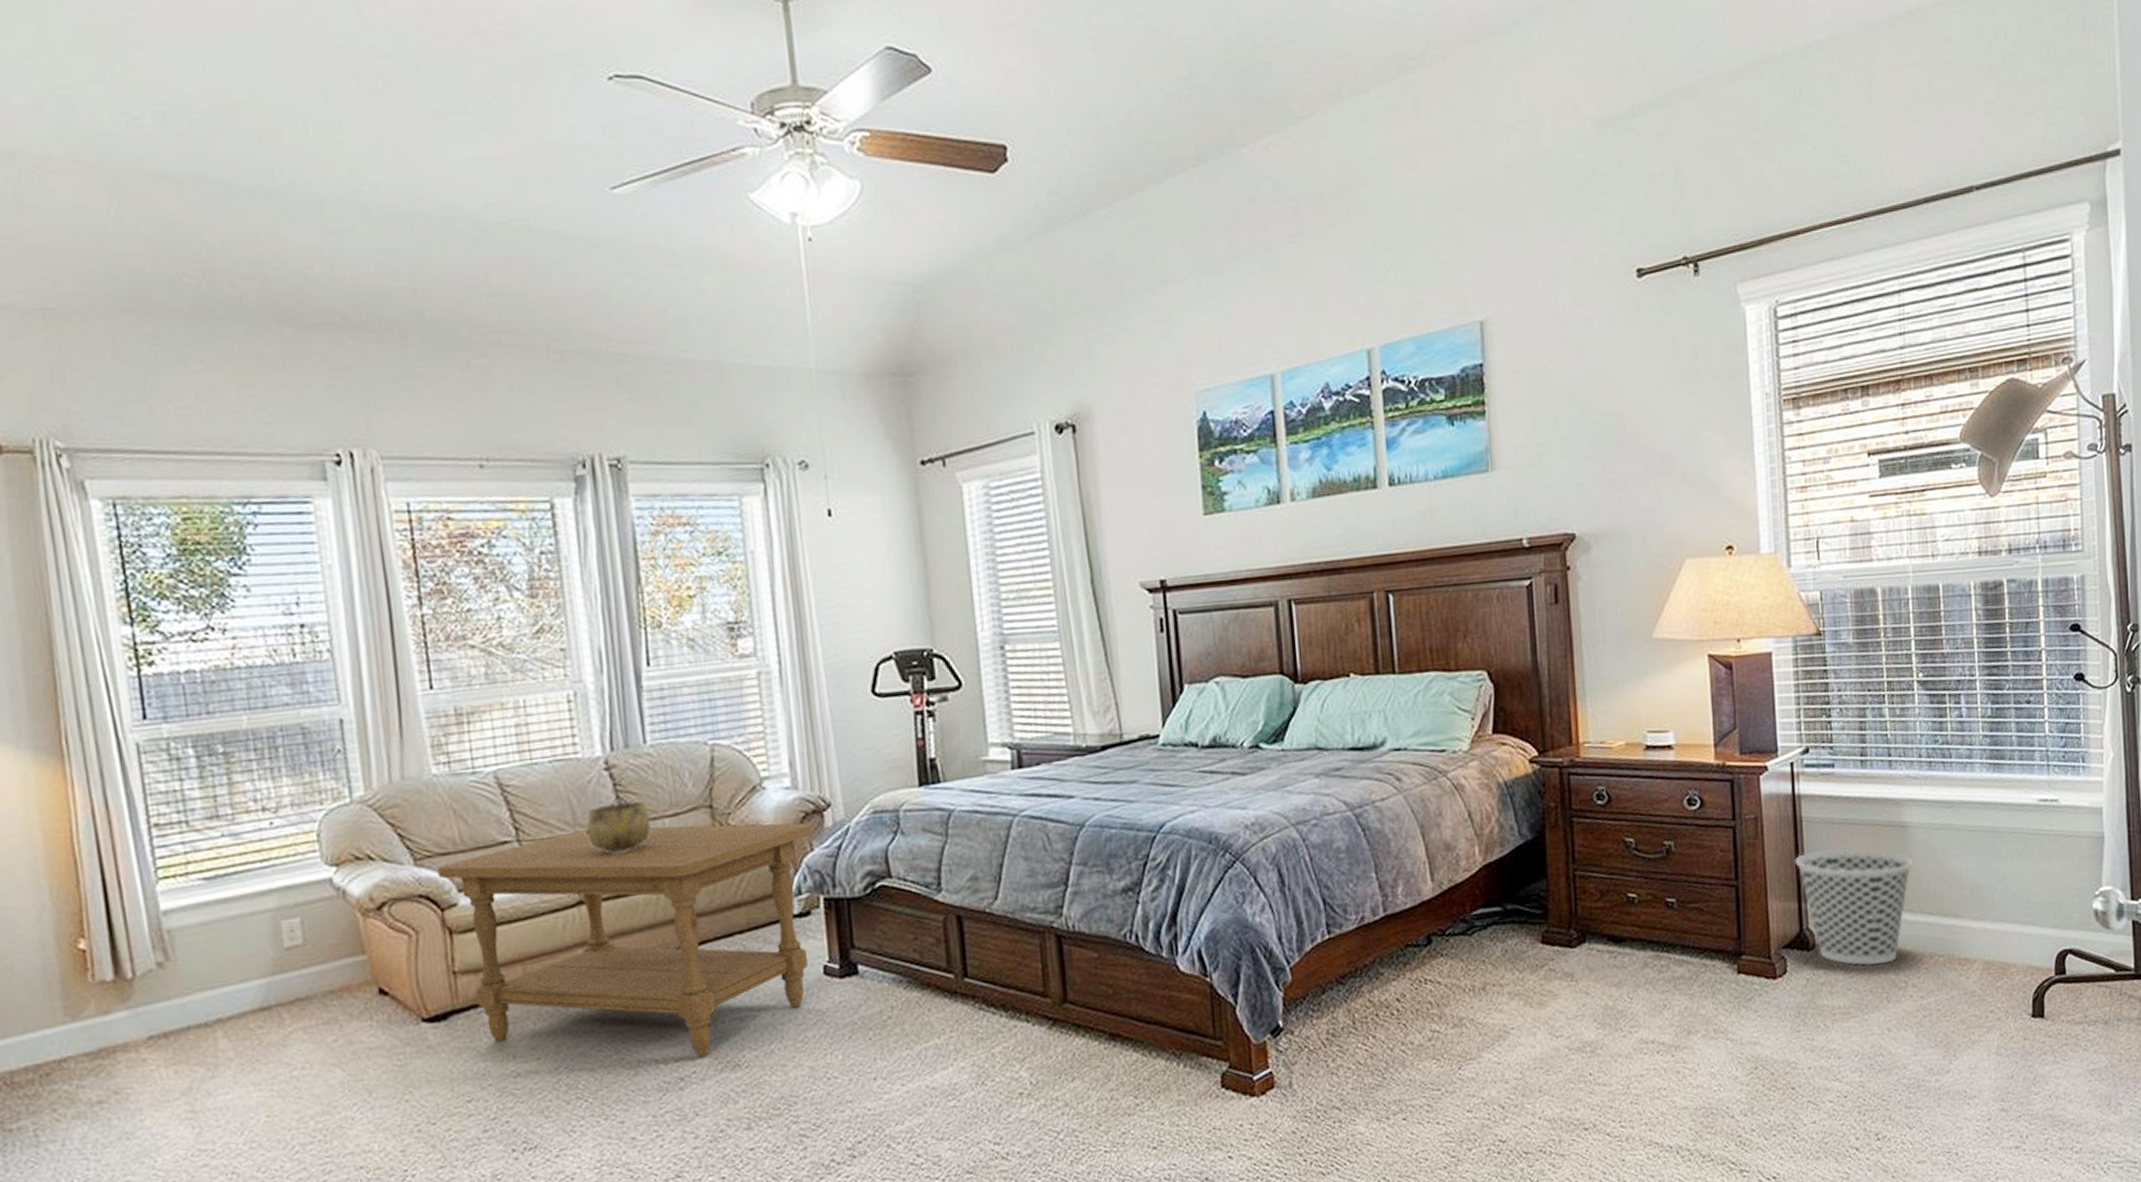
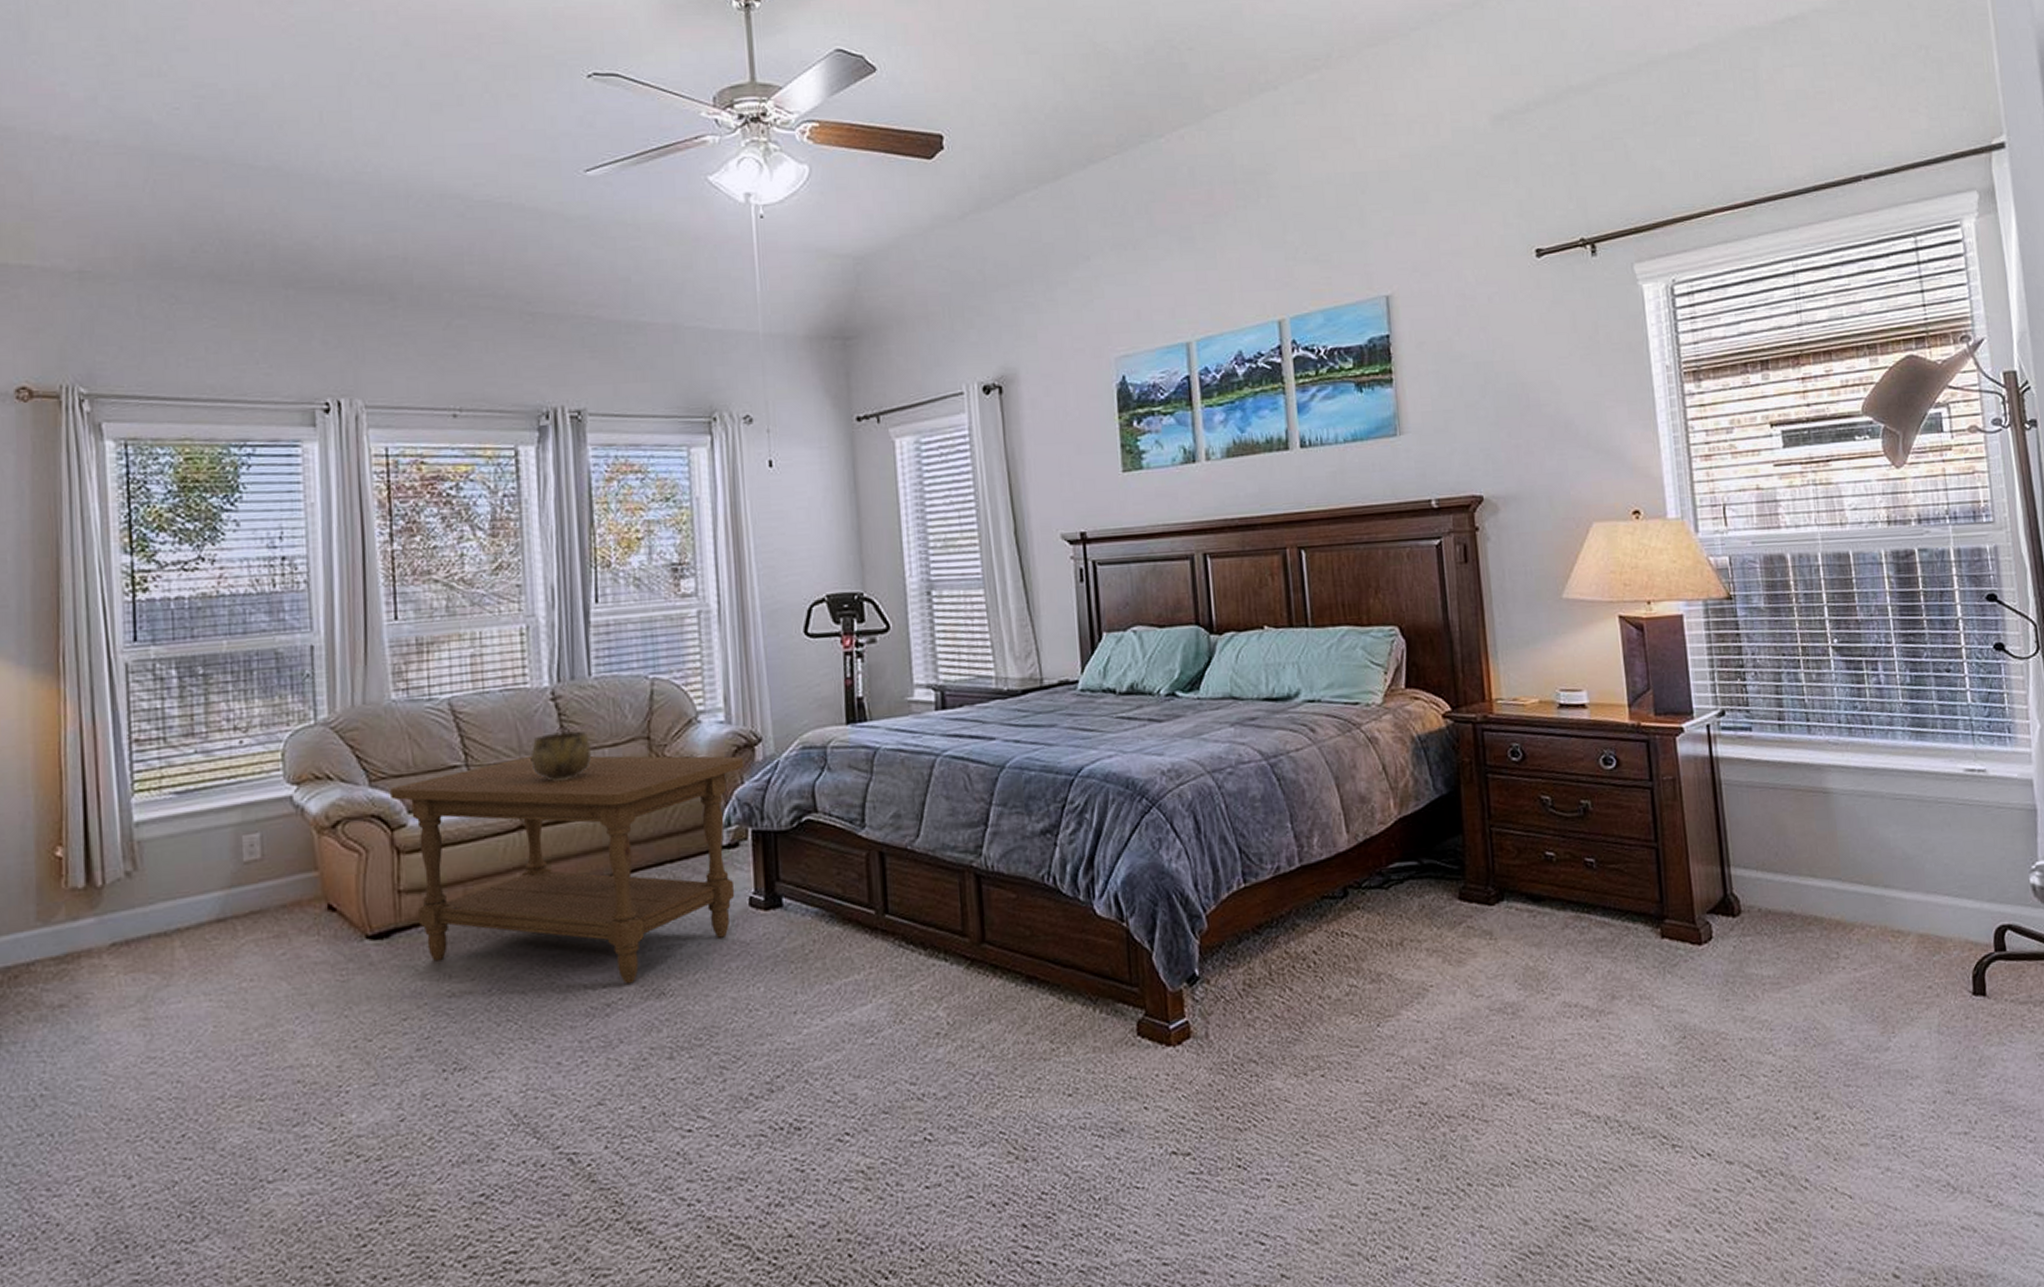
wastebasket: present [1795,848,1913,965] -> none [1716,813,1838,934]

